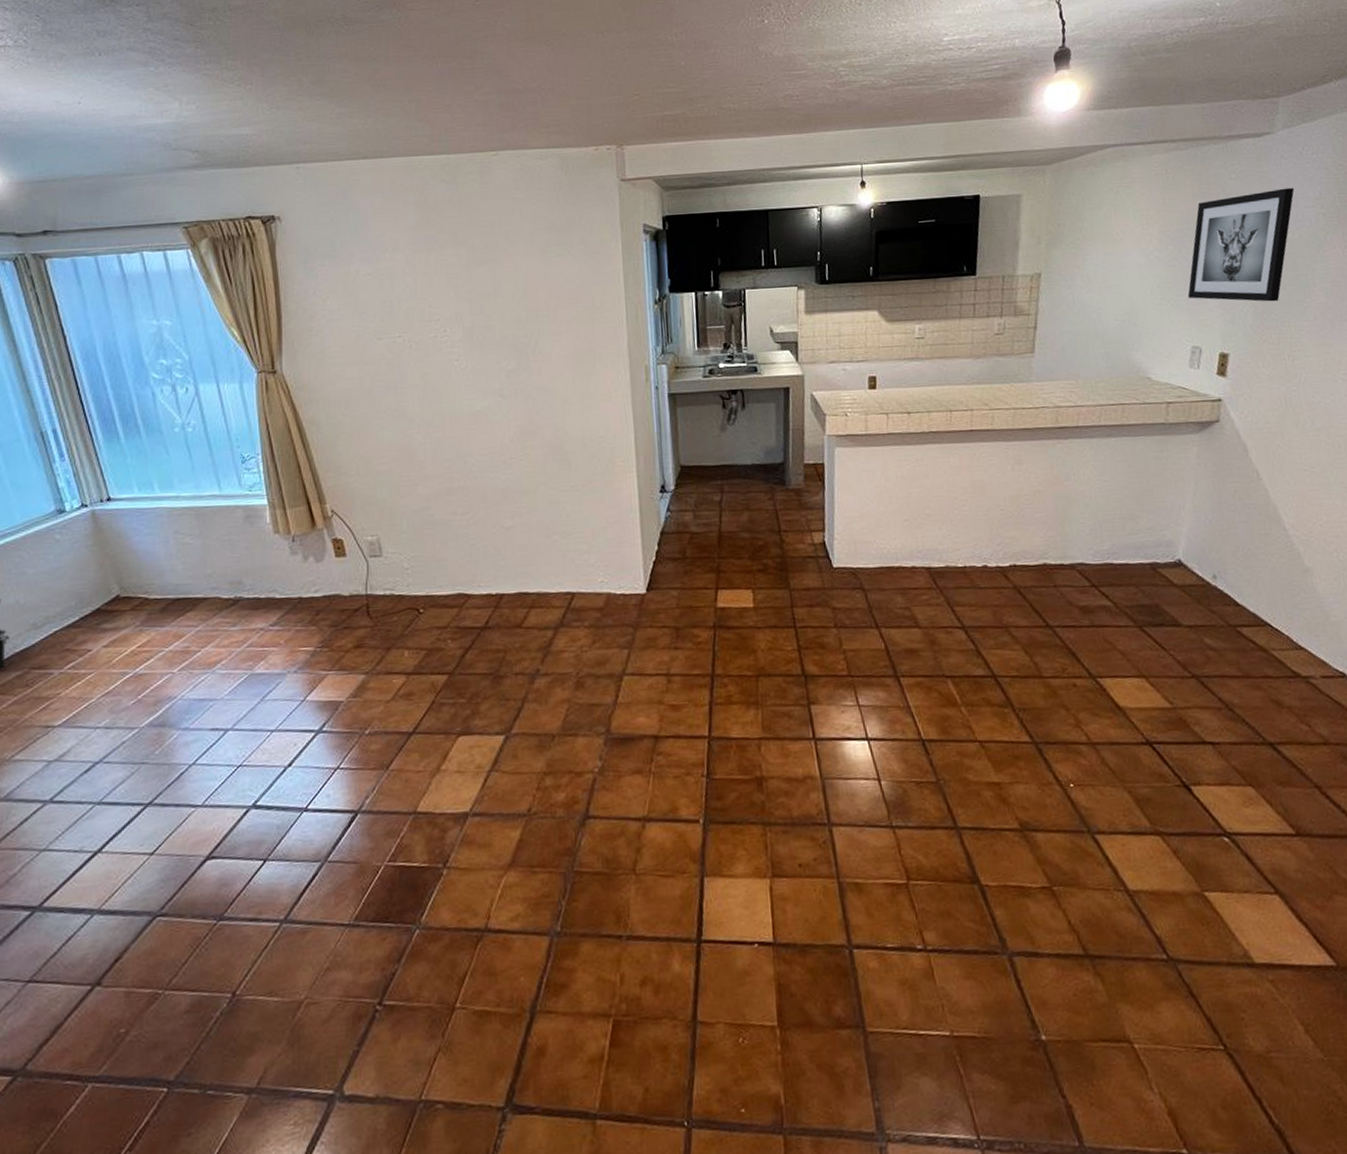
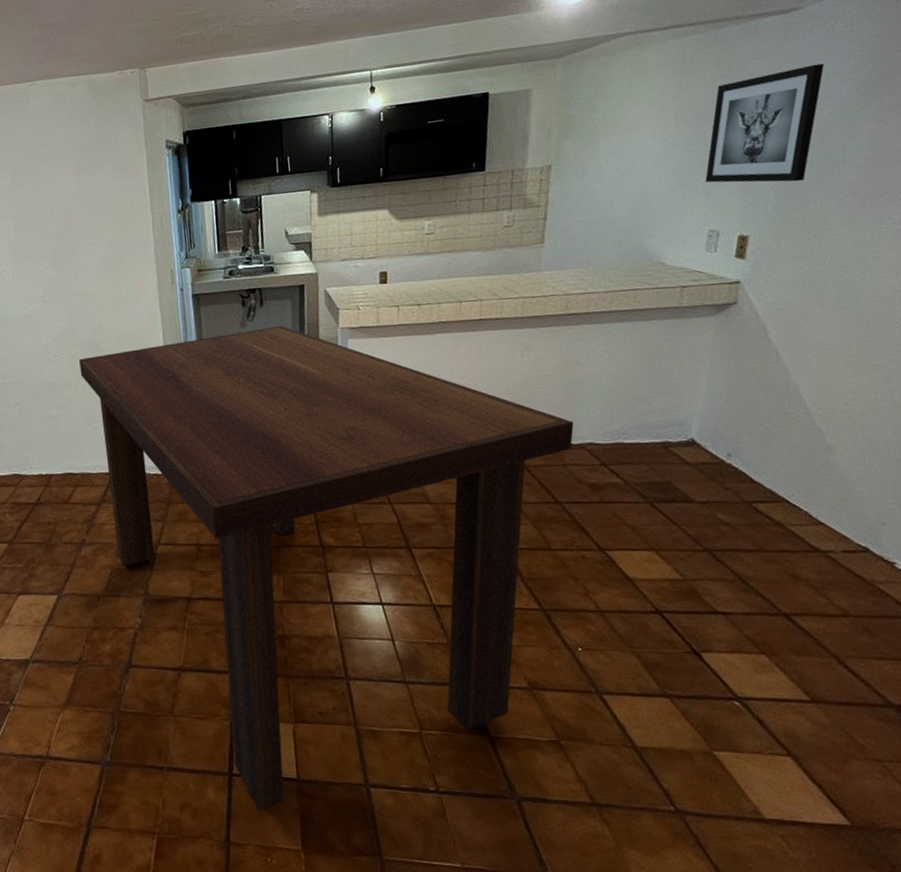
dining table: none [539,431,1065,983] -> present [79,326,574,811]

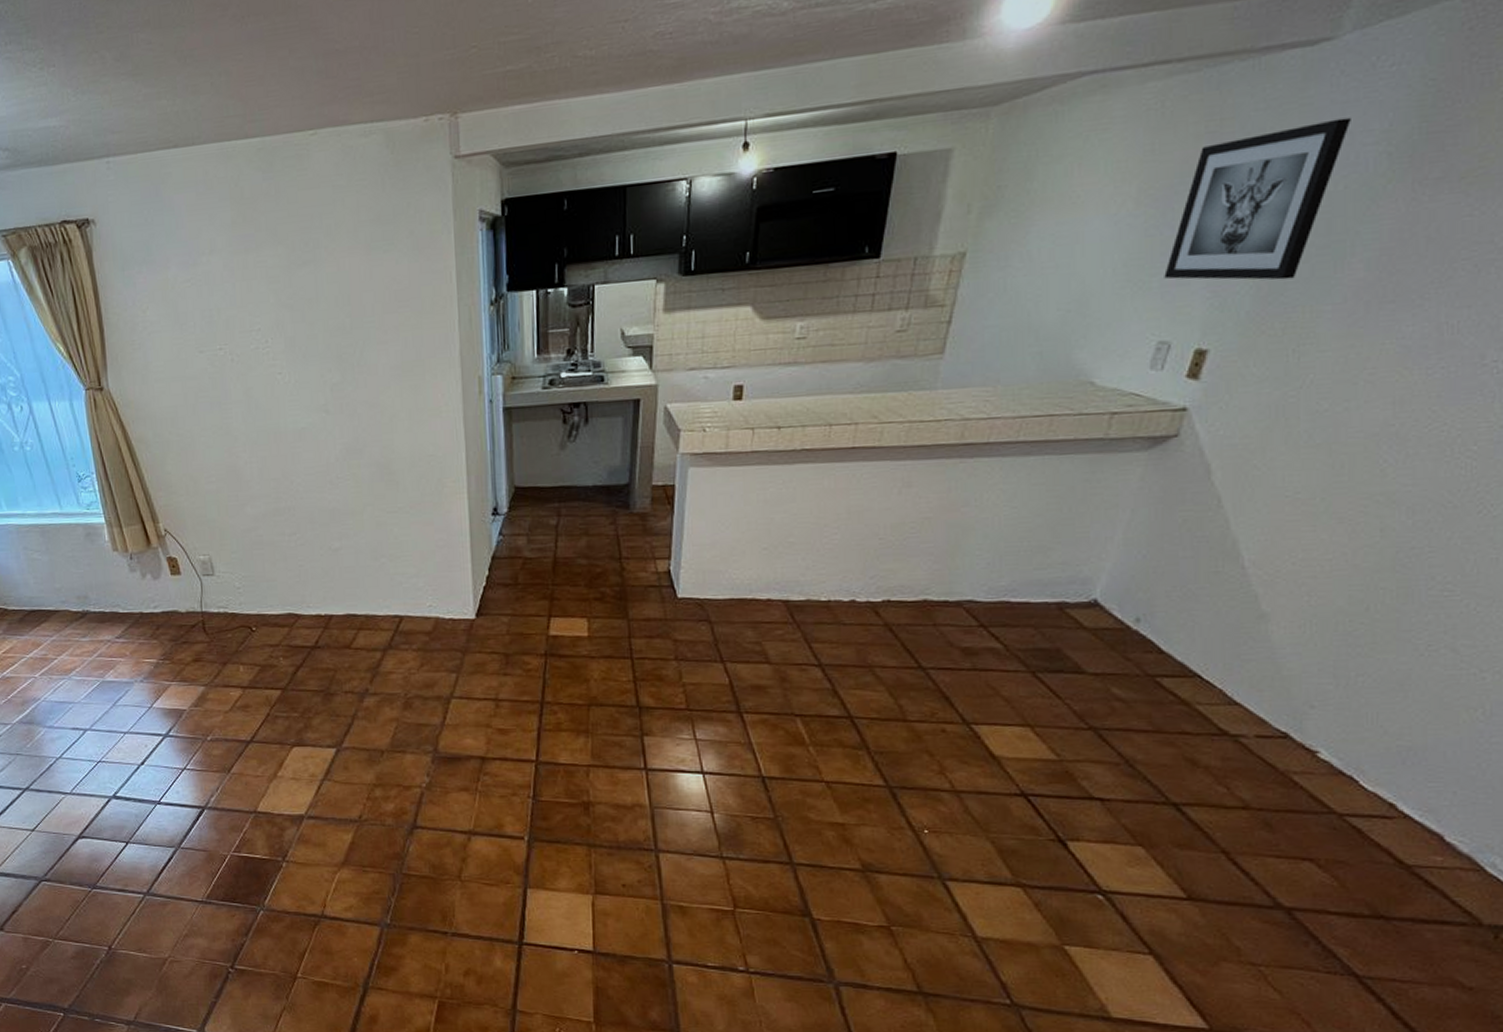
dining table: present [79,326,574,811] -> none [366,449,952,982]

